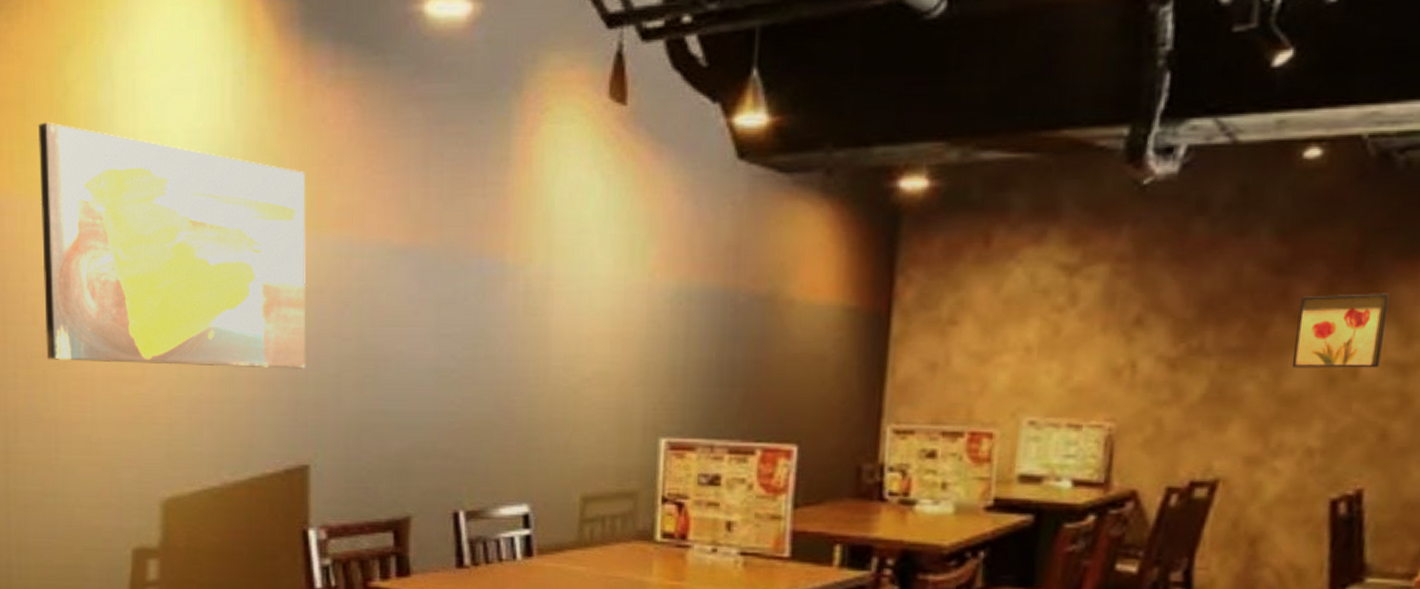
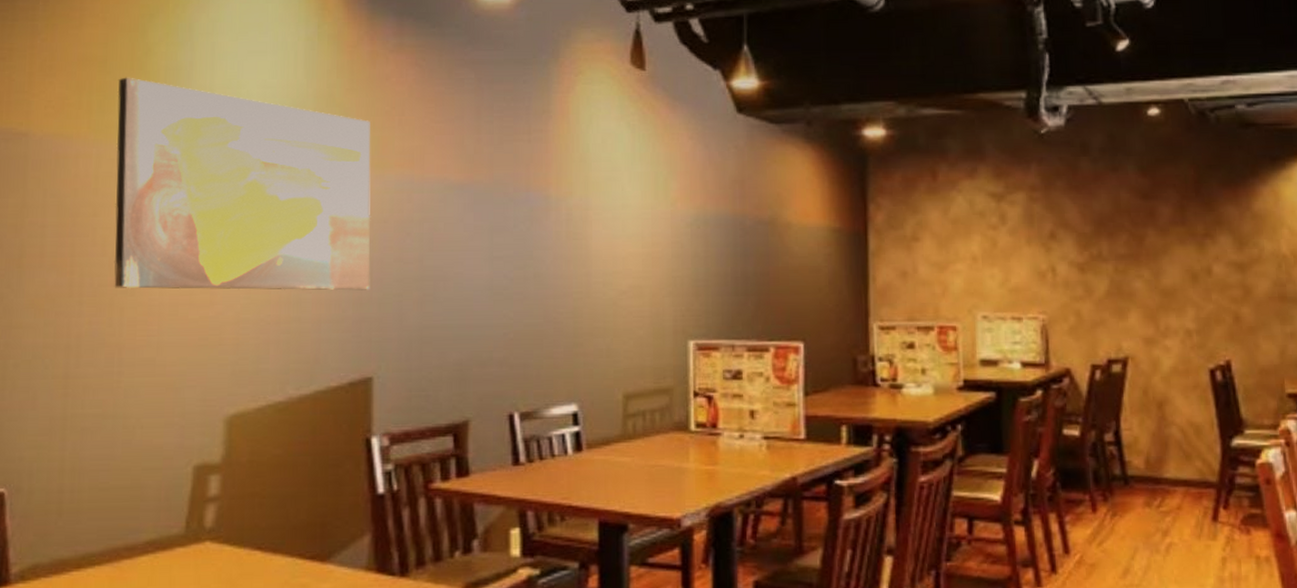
wall art: present [1291,293,1390,368] -> none [1163,212,1225,268]

